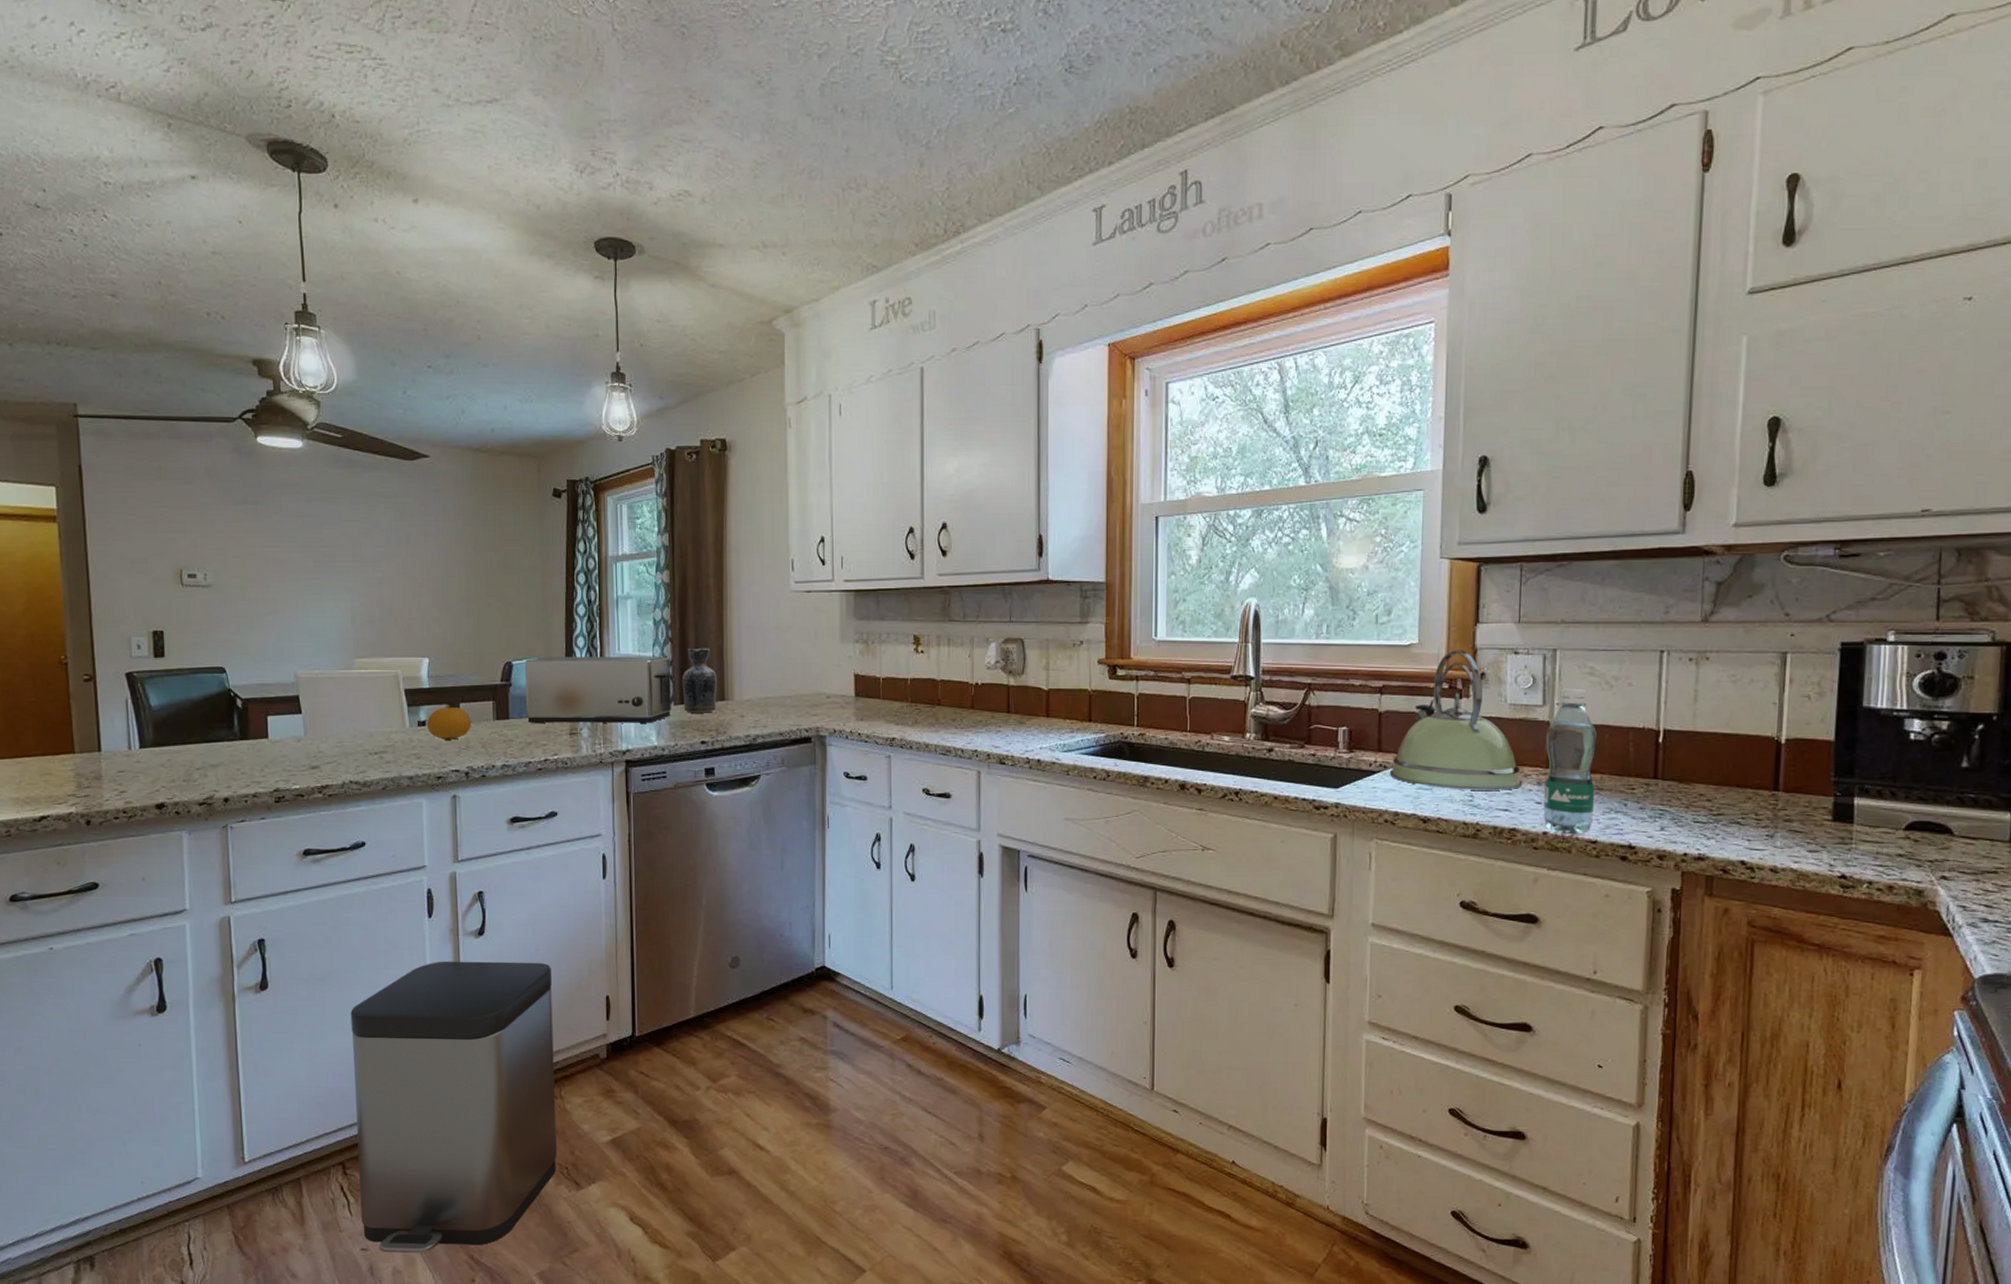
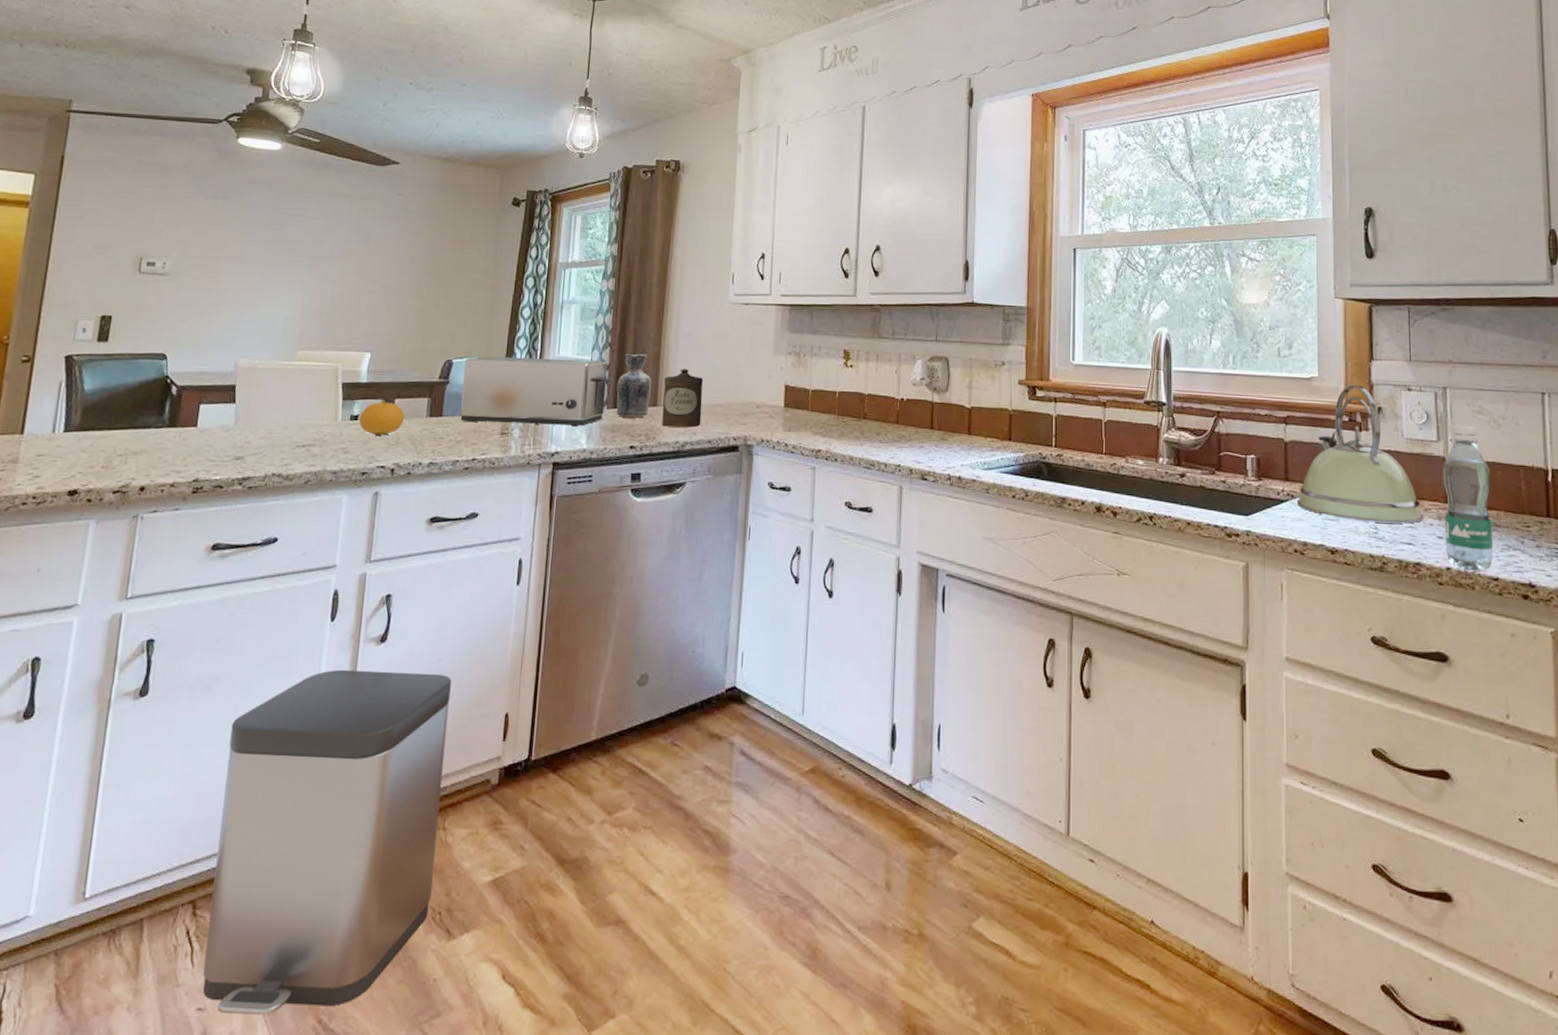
canister: none [729,661,771,721] -> present [662,369,703,428]

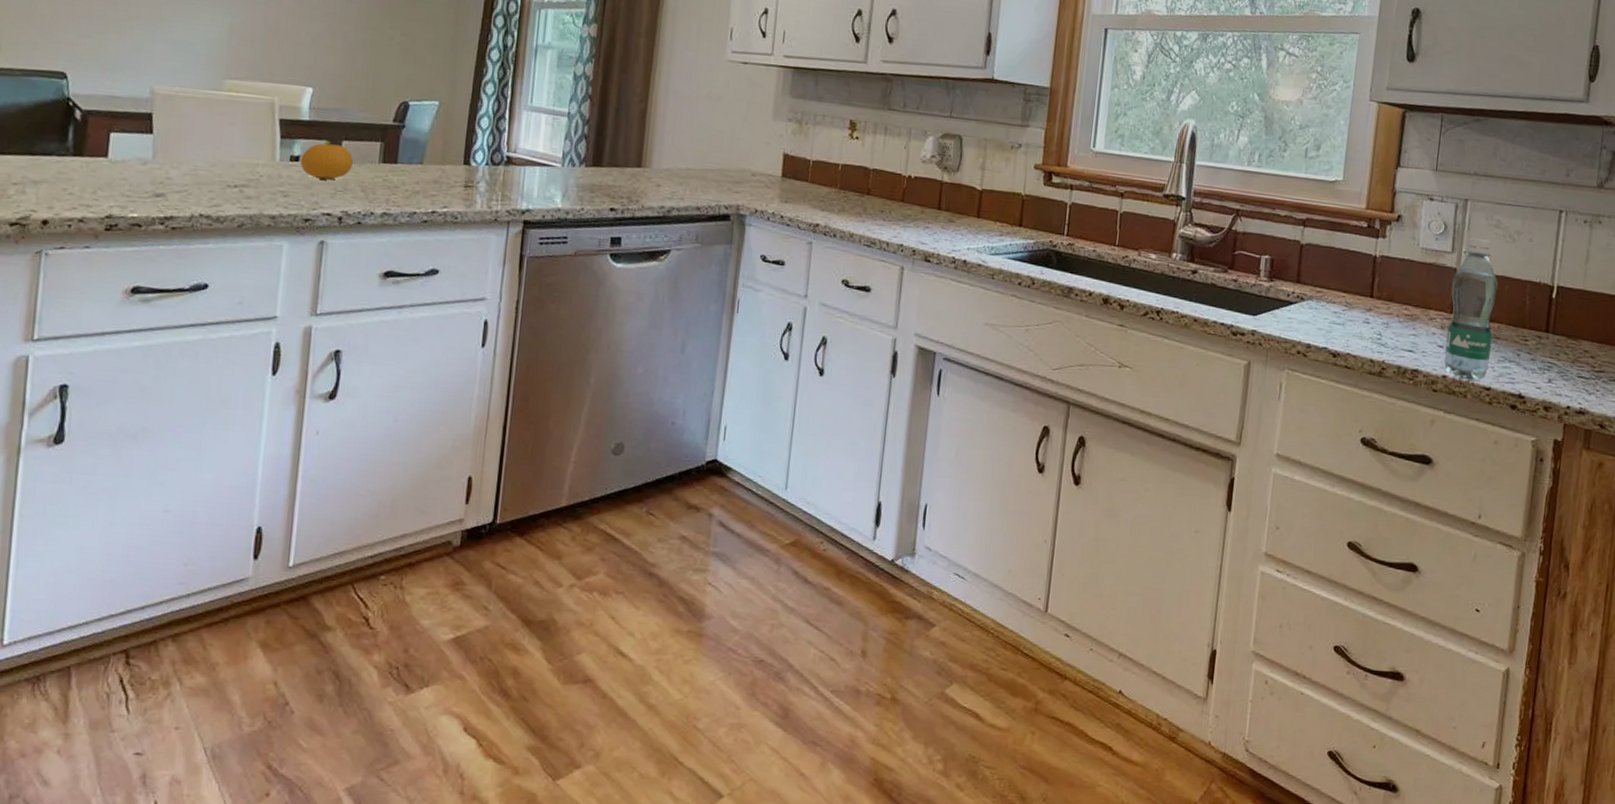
pedal bin: present [203,669,452,1015] -> none [140,425,409,760]
toaster: present [459,356,608,426] -> none [417,100,587,183]
ceramic jug: present [616,353,651,418] -> none [595,109,636,179]
canister: present [662,369,703,428] -> none [646,129,694,193]
kettle: present [1298,384,1424,524] -> none [1306,190,1428,332]

